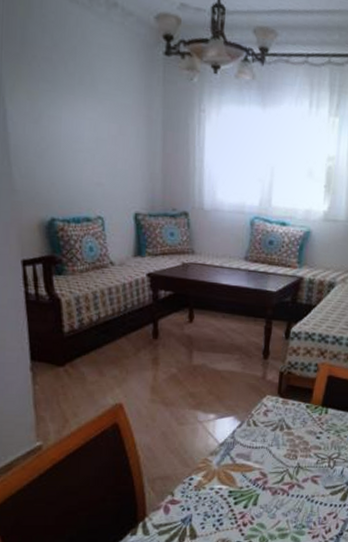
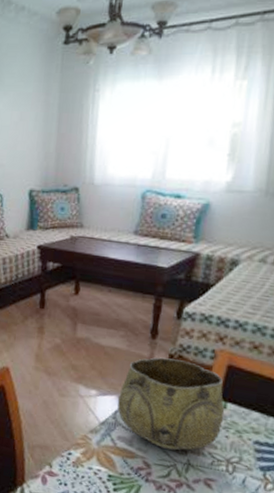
decorative bowl: none [234,375,327,457] -> present [117,357,225,451]

